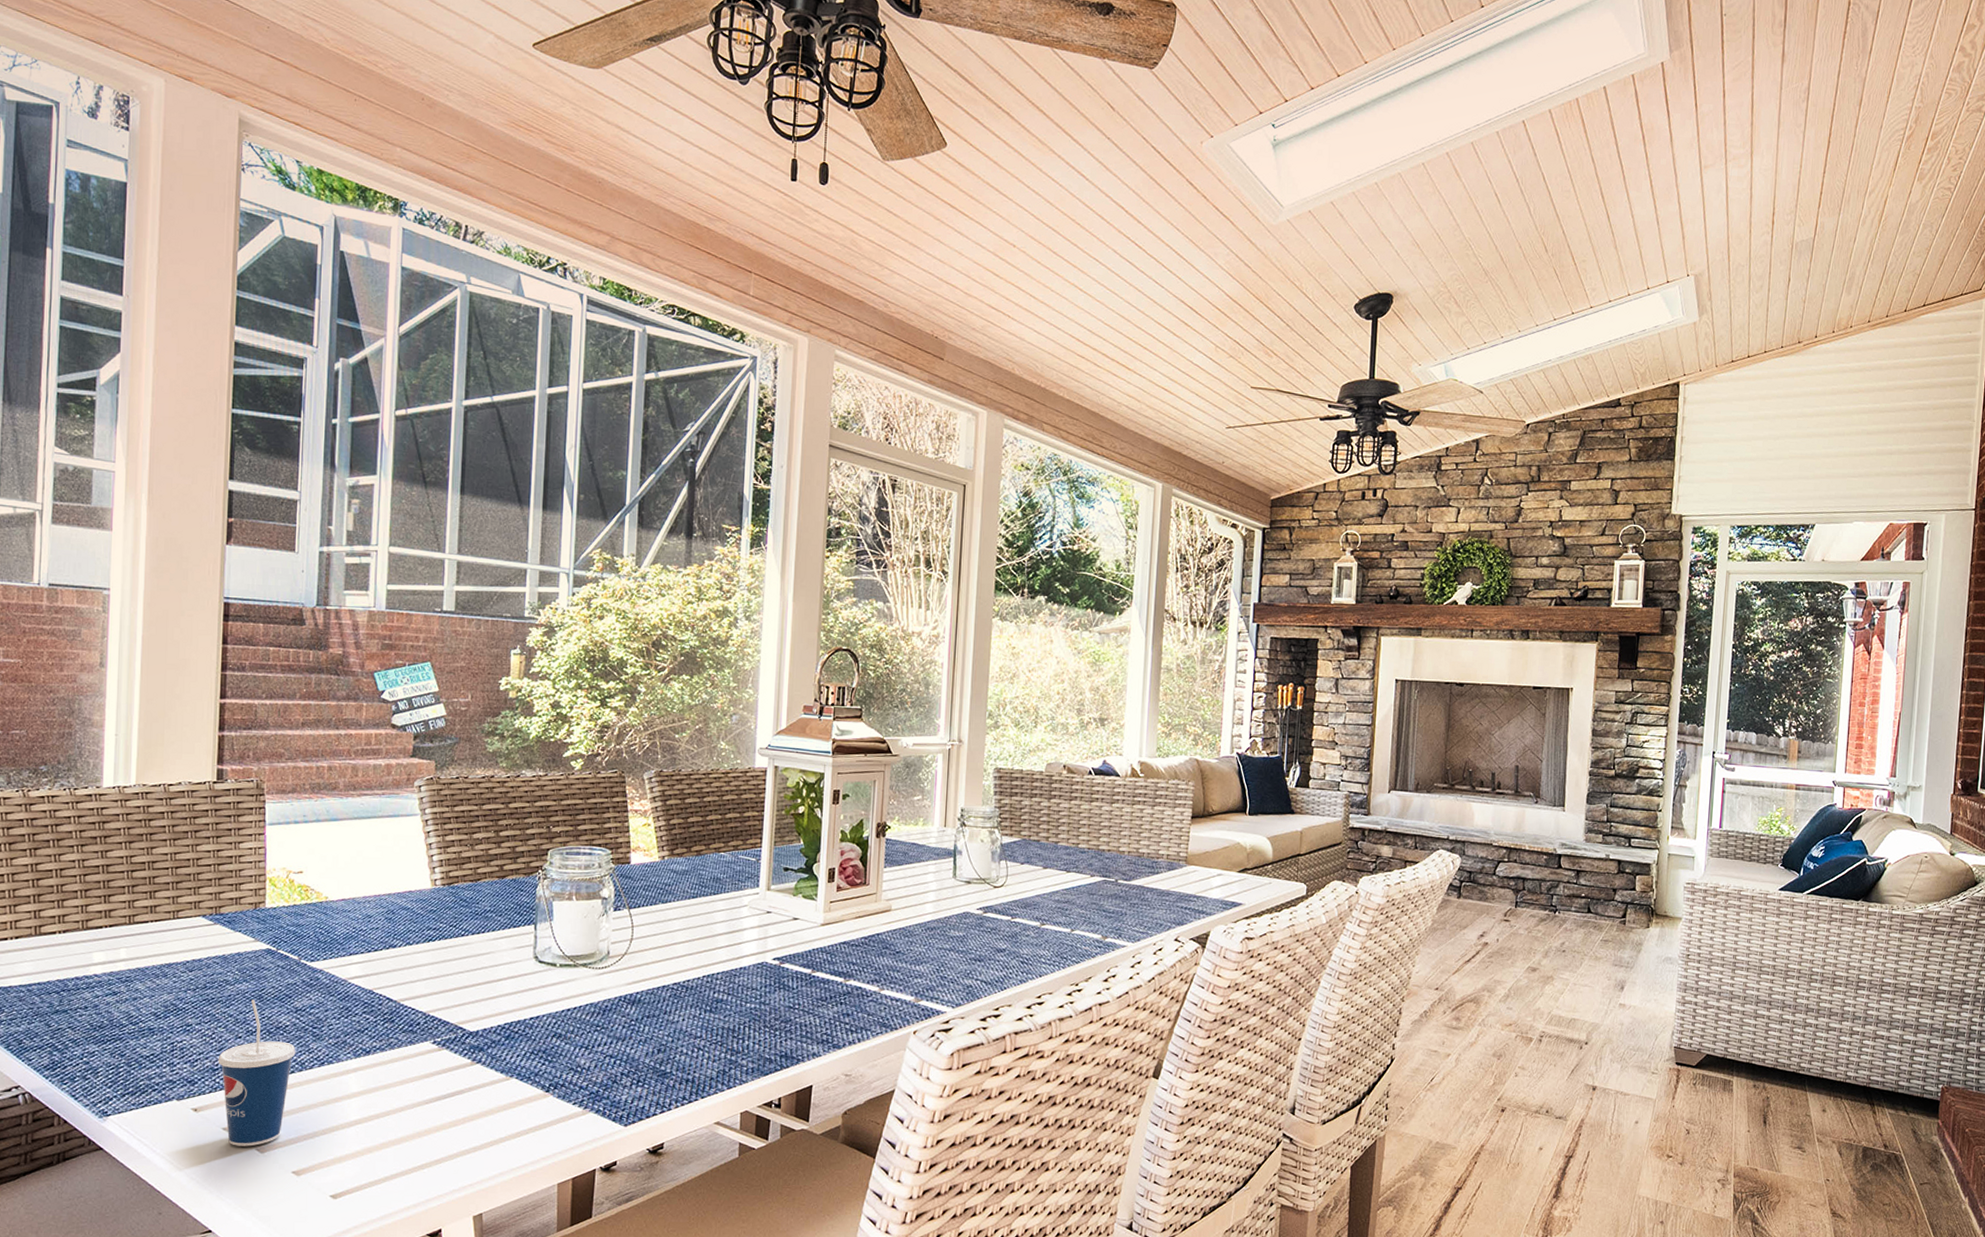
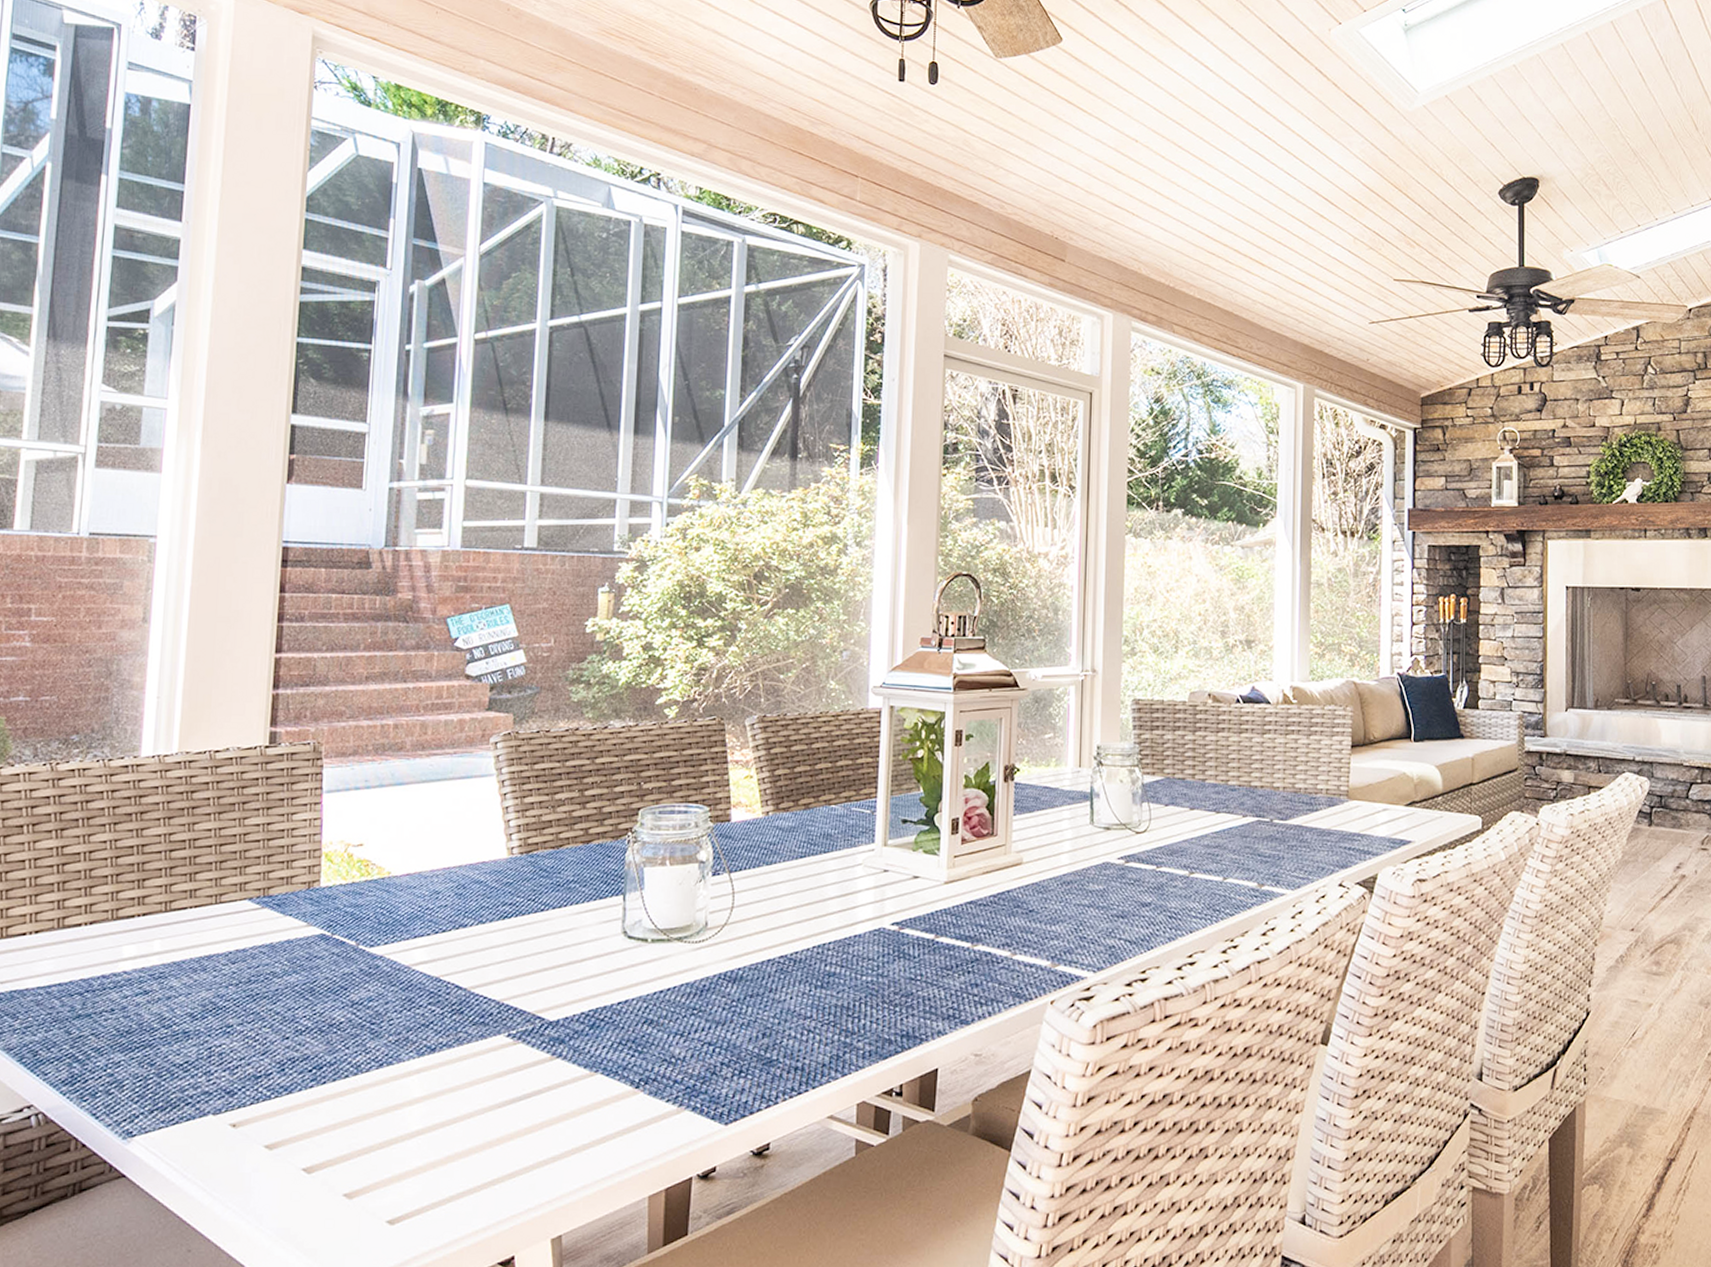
cup: present [218,999,296,1147] -> none [261,993,351,1167]

